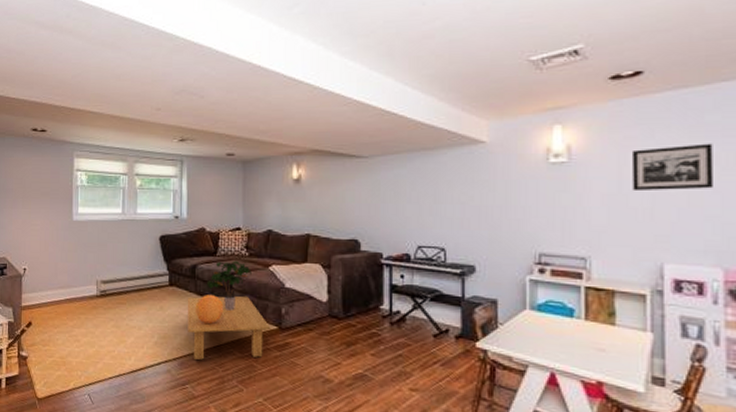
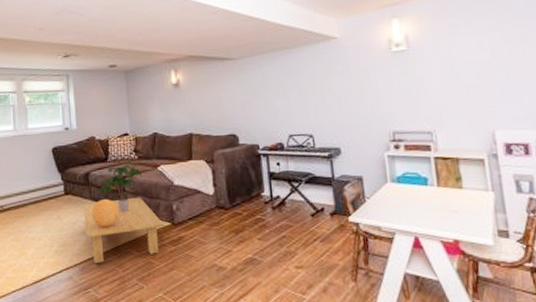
picture frame: present [631,143,715,192] -> none [457,25,526,71]

